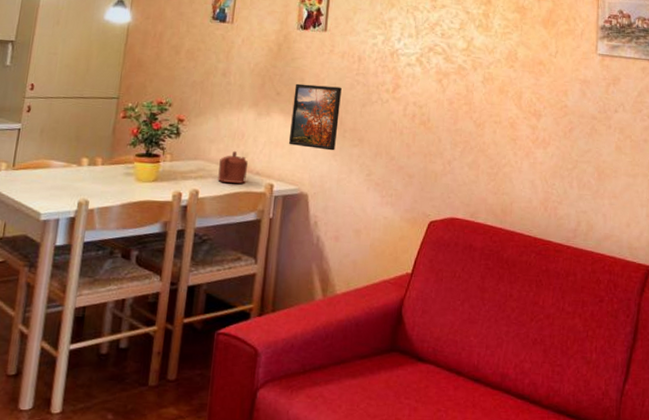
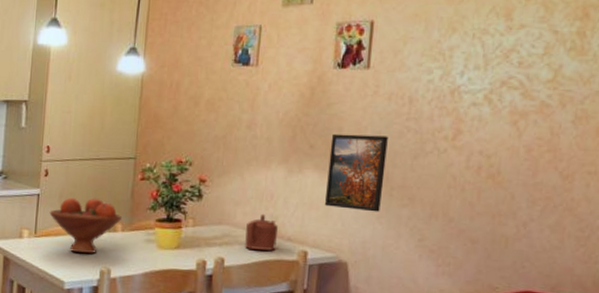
fruit bowl: none [29,132,102,186] -> present [49,197,122,254]

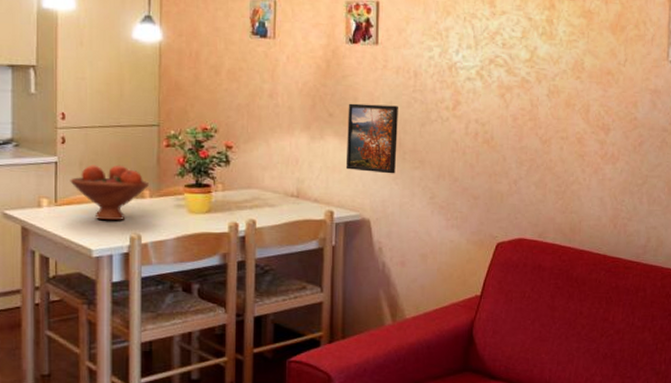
teapot: present [244,213,278,251] -> none [273,177,305,211]

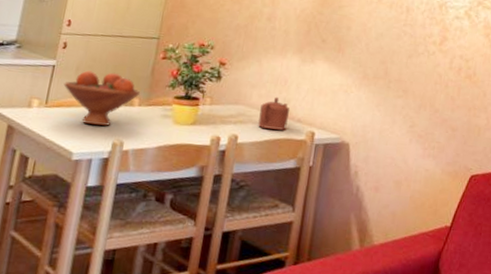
teapot: none [273,177,305,211] -> present [257,96,290,130]
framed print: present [345,103,398,174] -> none [331,31,388,101]

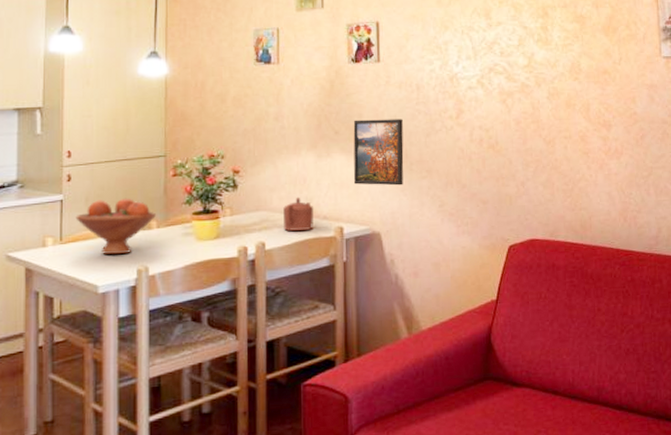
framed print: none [331,31,388,101] -> present [353,119,404,186]

